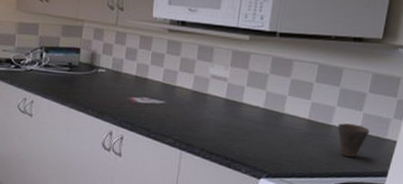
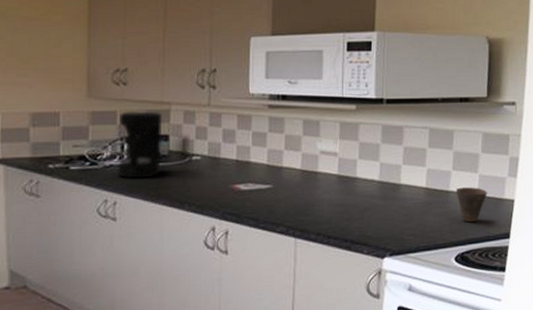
coffee maker: none [36,25,76,84] -> present [118,111,163,179]

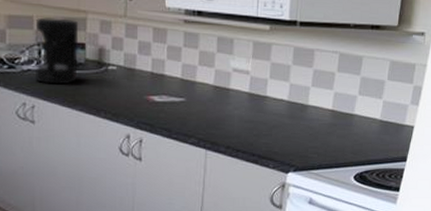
cup: present [455,187,487,223] -> none [360,112,389,145]

